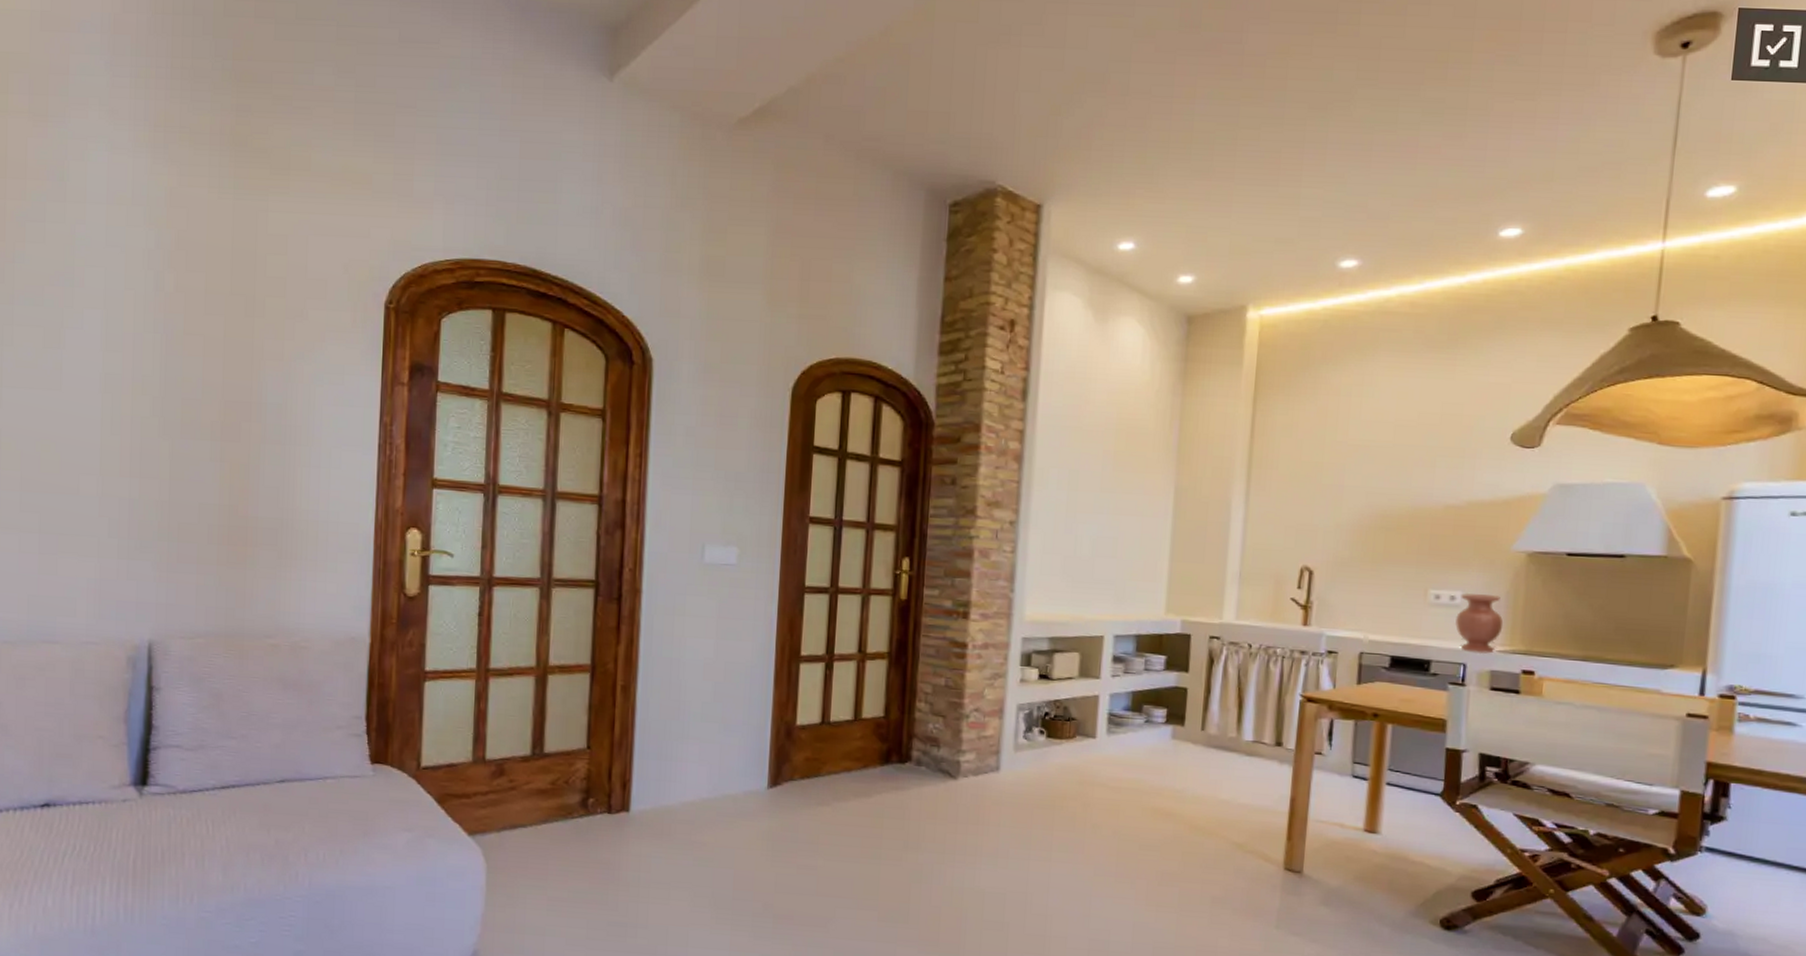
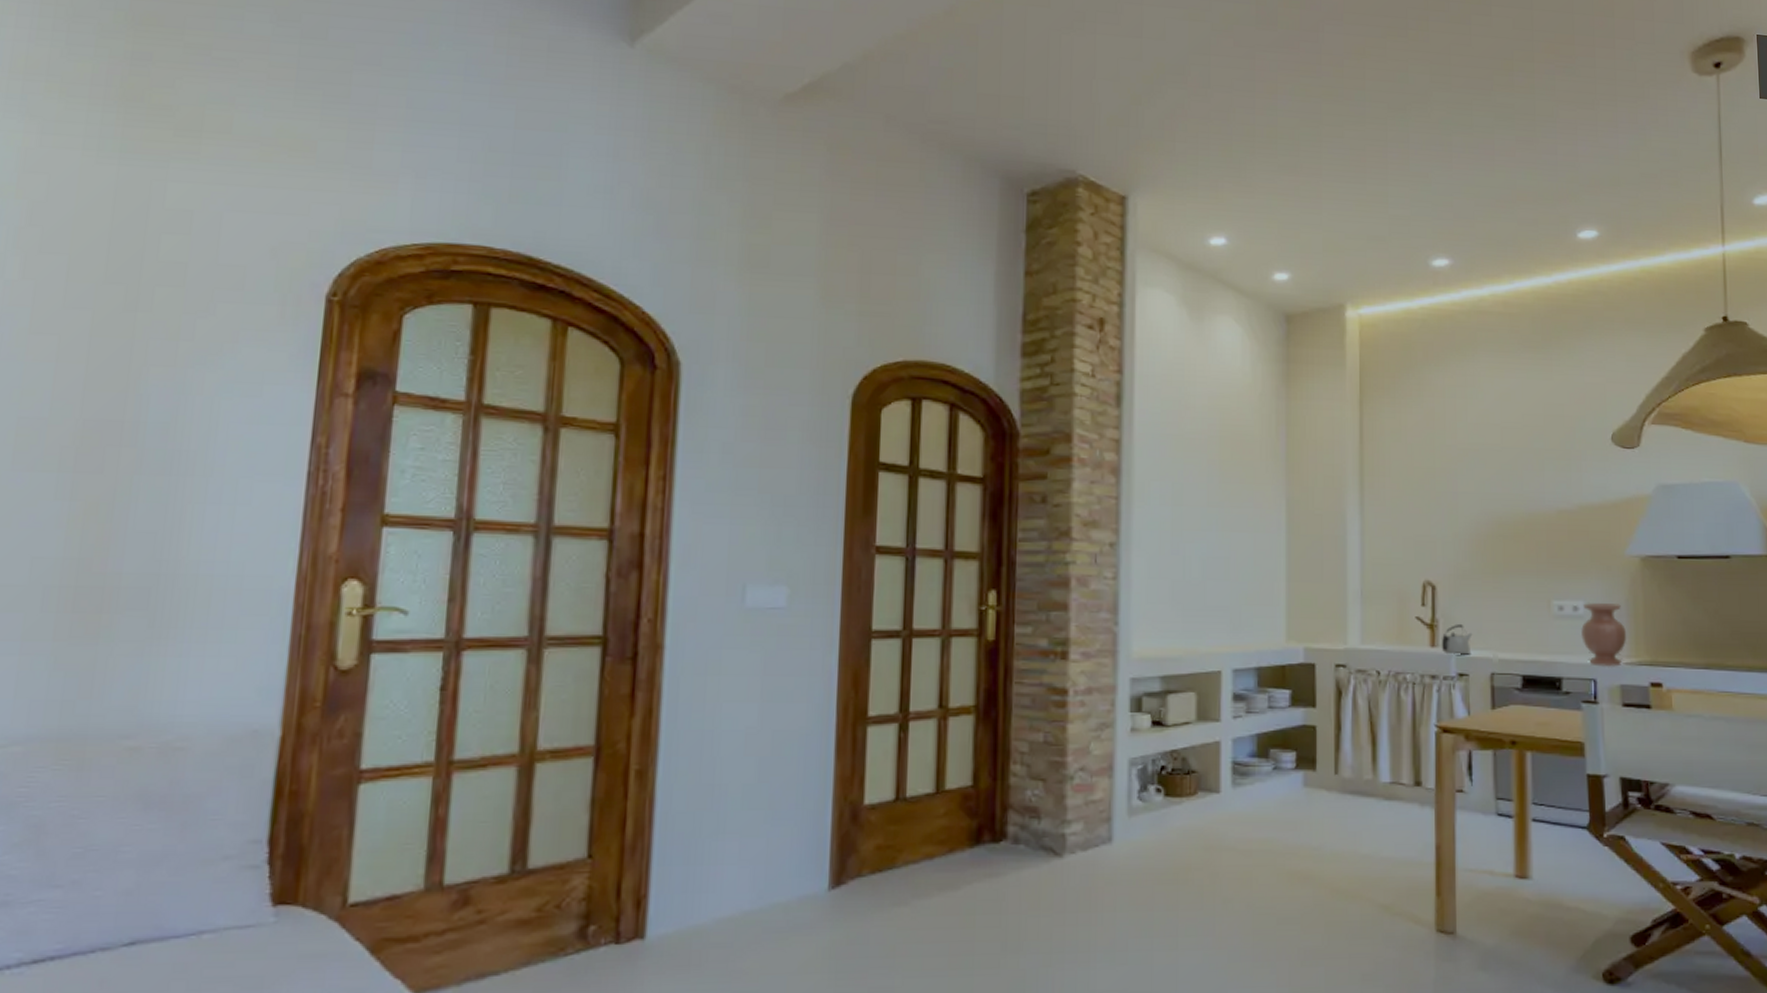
kettle: none [1312,606,1346,635] -> present [1441,623,1473,655]

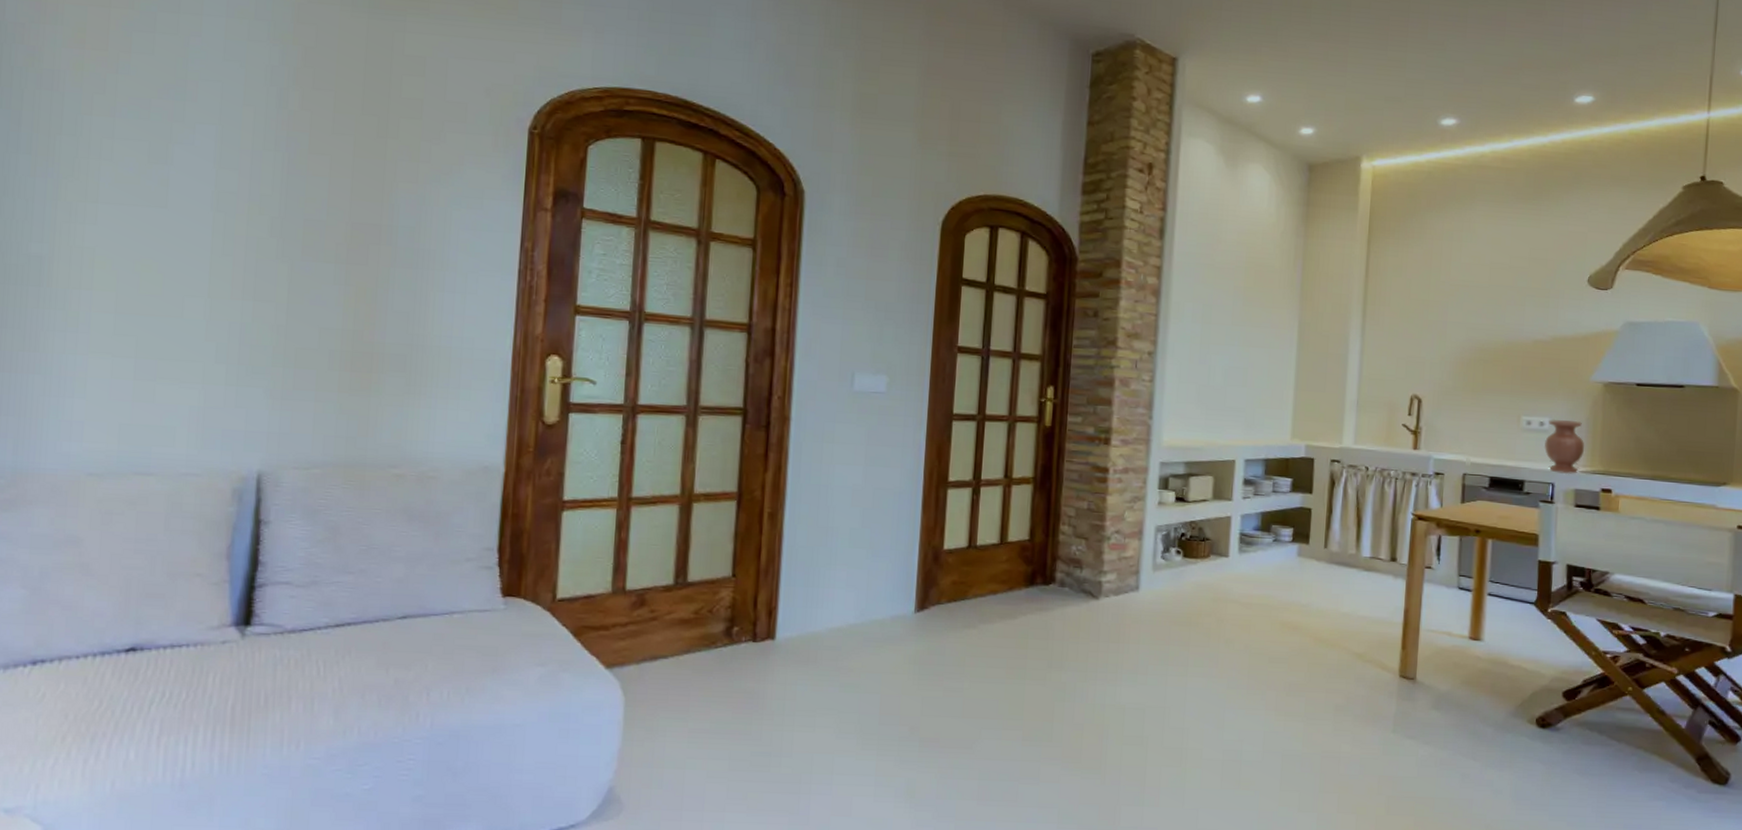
kettle: present [1441,623,1473,655] -> none [1422,431,1450,458]

